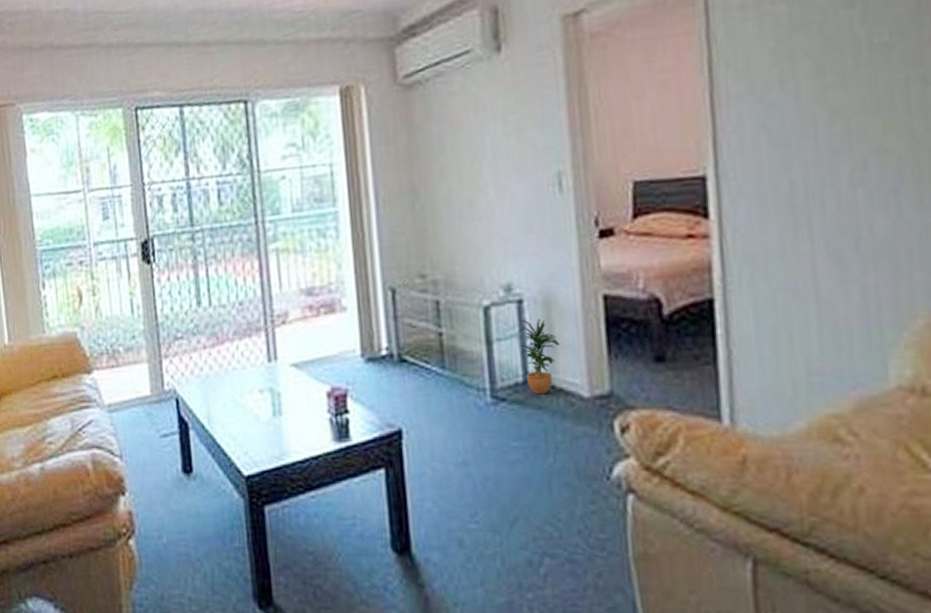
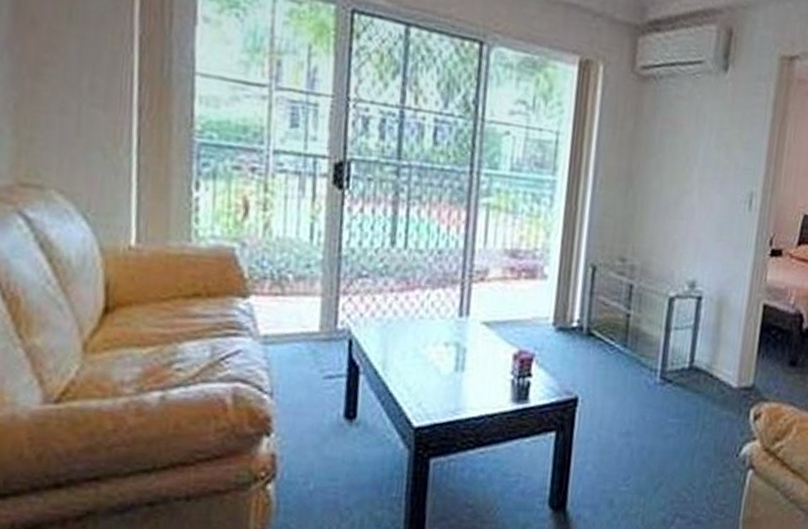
potted plant: present [518,318,560,395] -> none [691,314,724,381]

